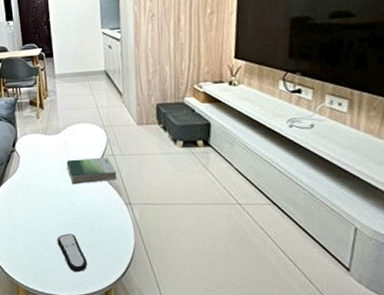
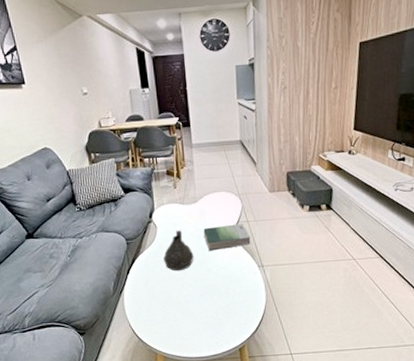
teapot: none [26,161,57,203] -> present [163,230,194,271]
remote control: present [57,233,88,273] -> none [194,298,223,334]

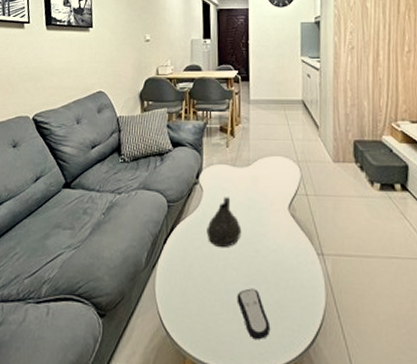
remote control: none [194,298,223,334] -> present [237,288,271,340]
book: present [203,224,251,251] -> none [255,196,310,227]

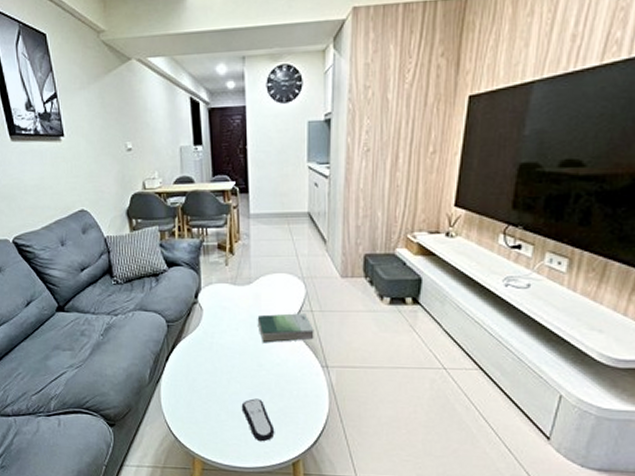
teapot: present [206,197,242,248] -> none [208,315,245,364]
book: none [255,196,310,227] -> present [257,313,314,343]

